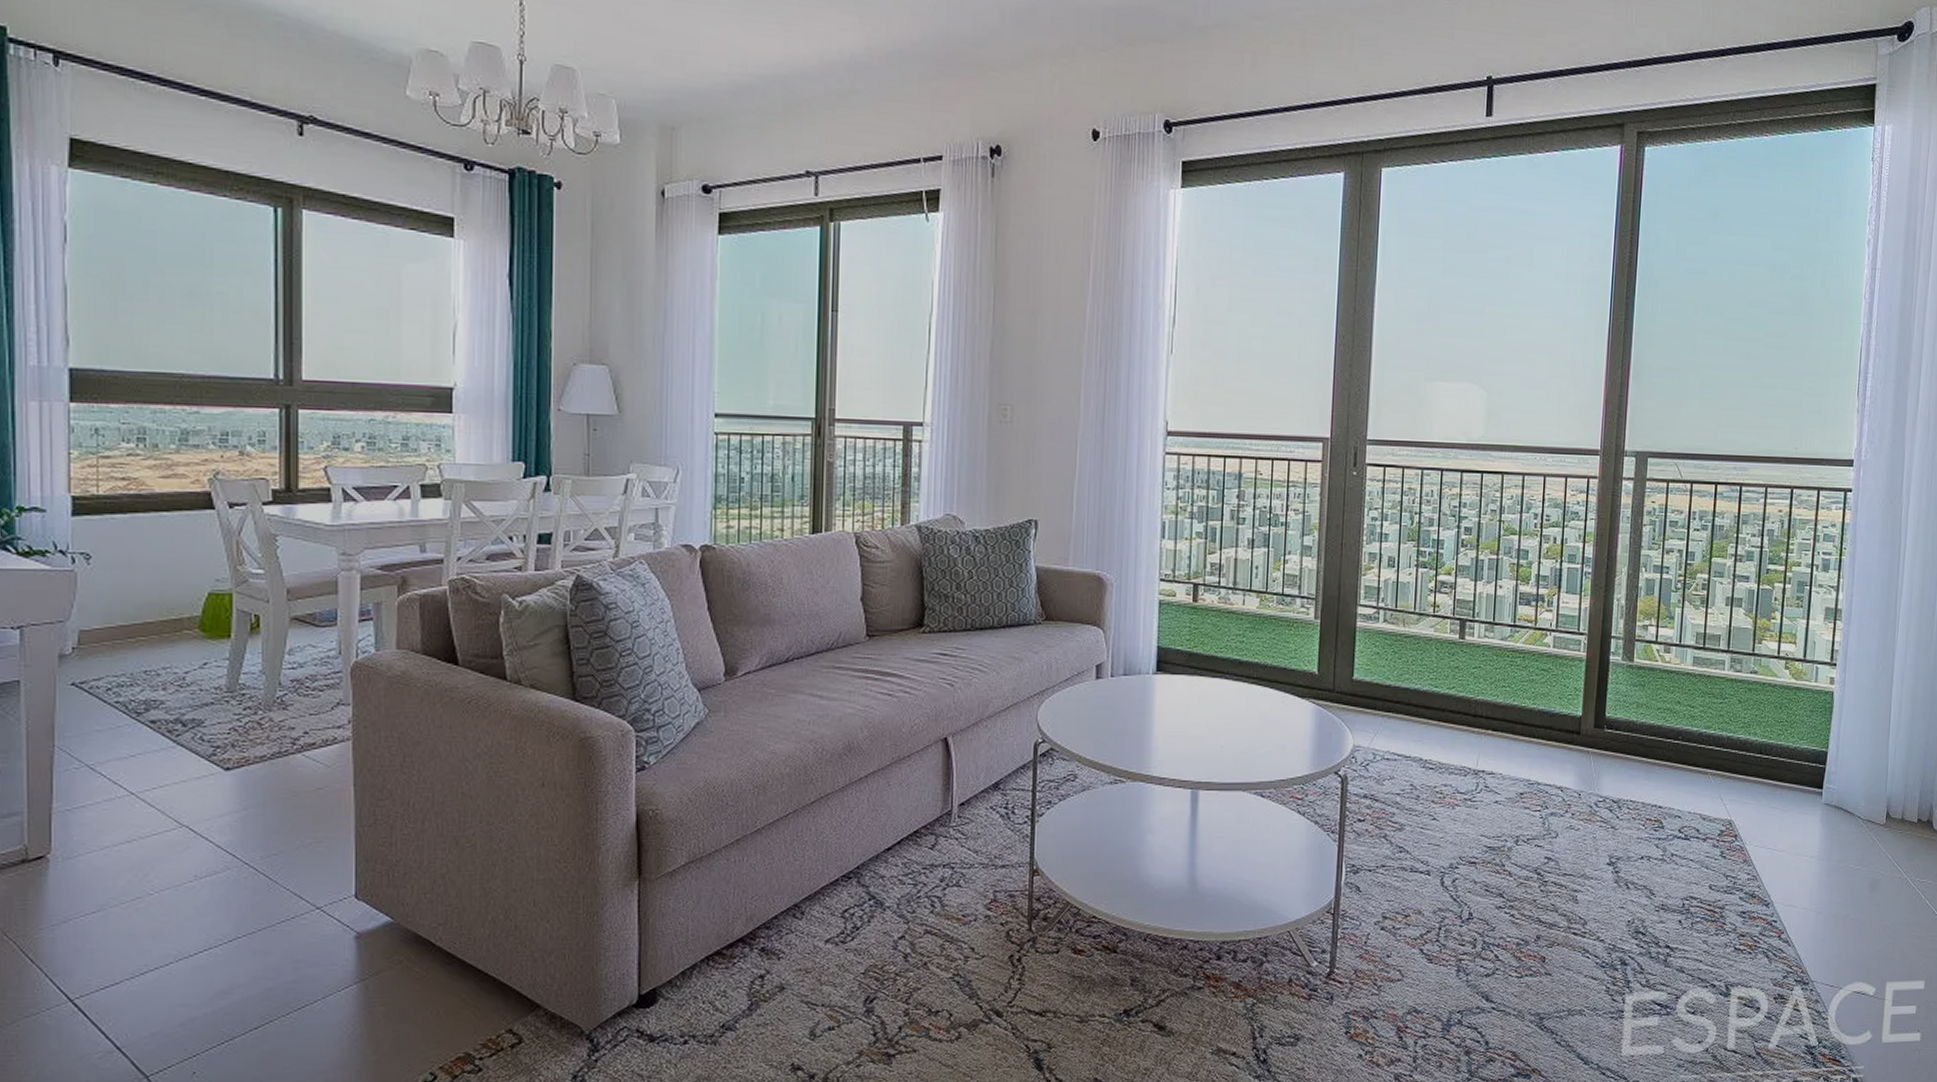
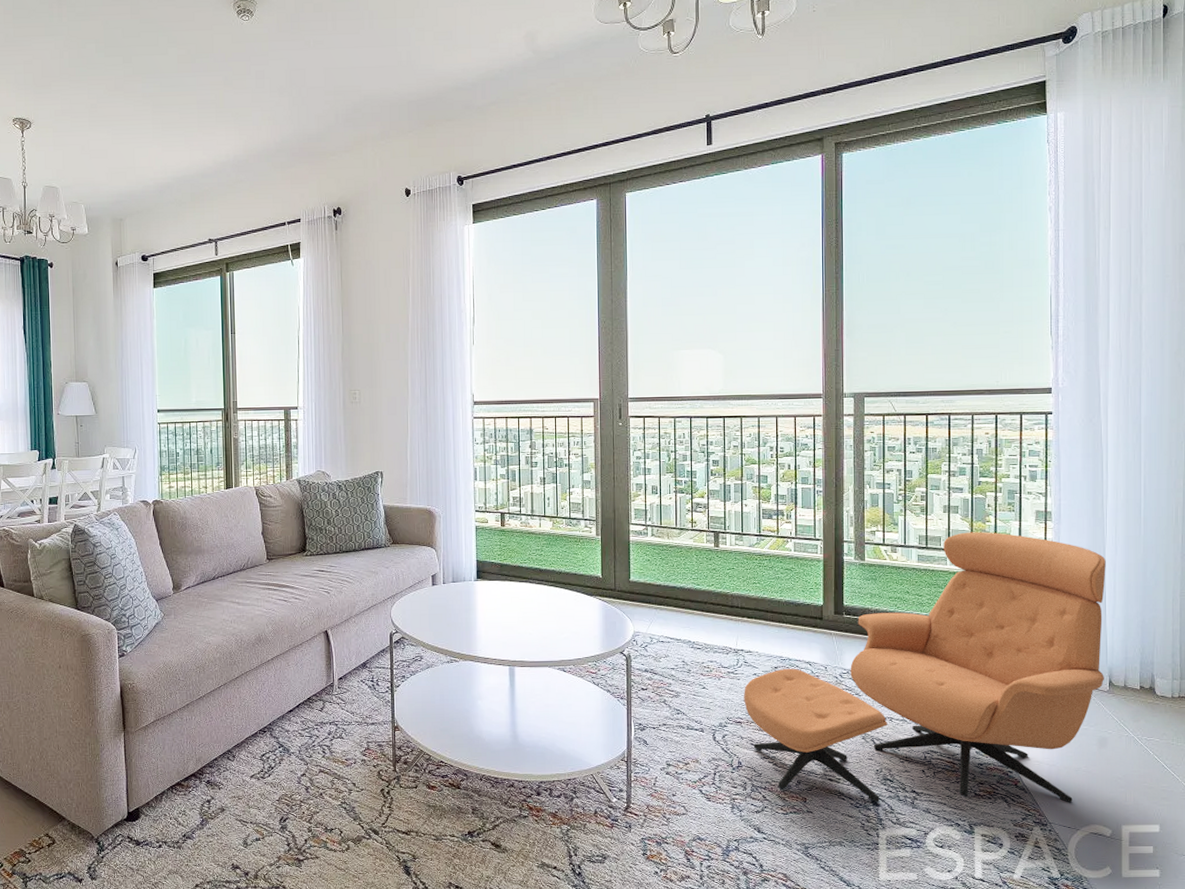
armchair: none [1481,630,1894,961] -> present [744,532,1106,803]

